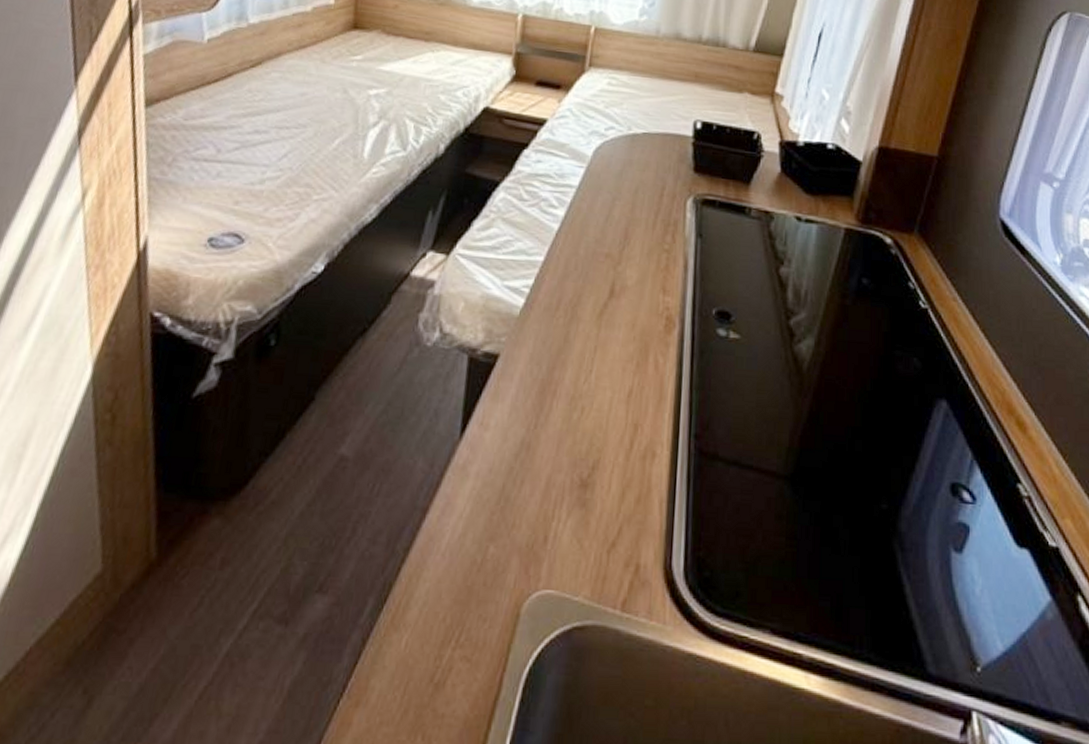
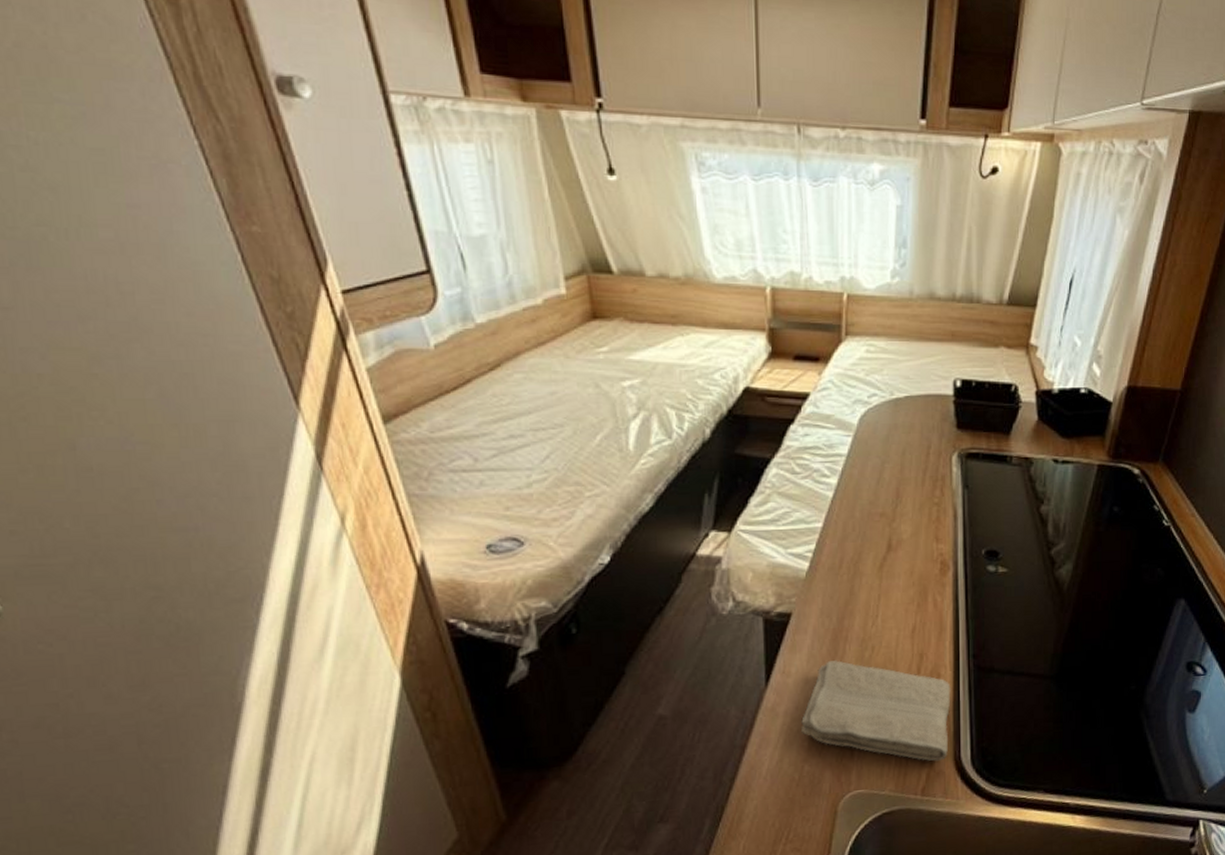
washcloth: none [490,417,667,567] -> present [800,659,951,762]

